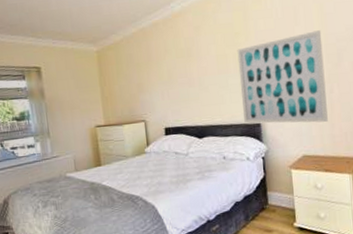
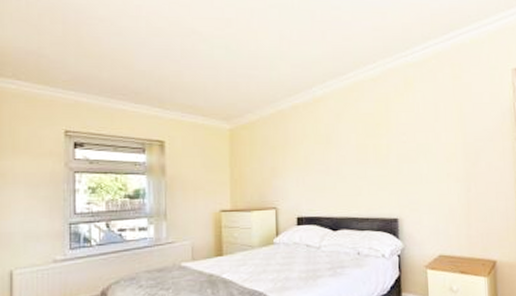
wall art: present [237,30,328,124] -> none [377,129,465,221]

